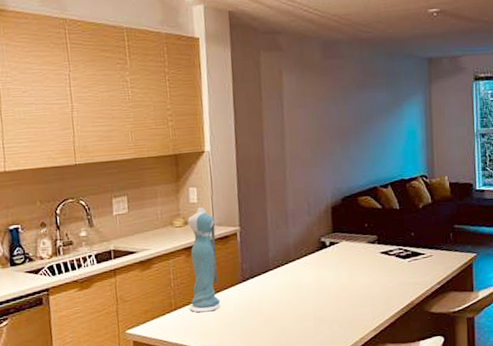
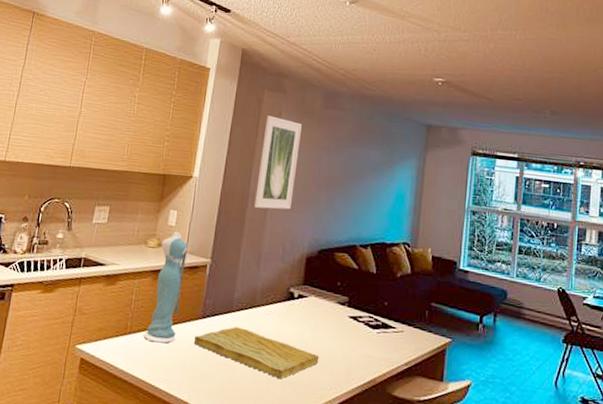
cutting board: none [239,282,359,320] -> present [194,326,319,379]
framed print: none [267,76,308,170] -> present [254,115,302,210]

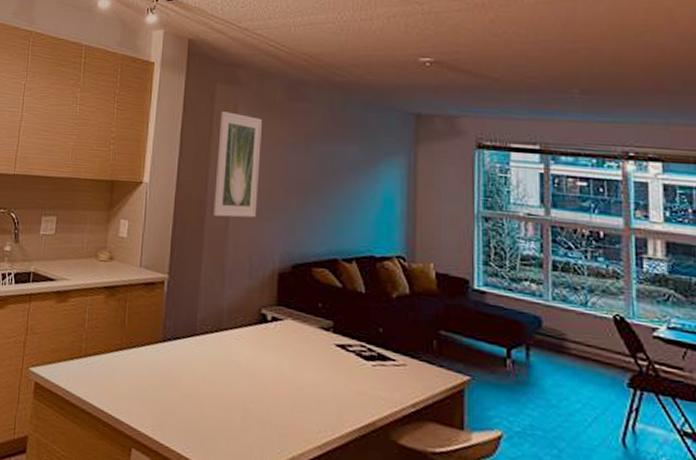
dress: present [143,231,188,344] -> none [100,243,142,369]
cutting board: present [194,326,319,379] -> none [156,352,303,417]

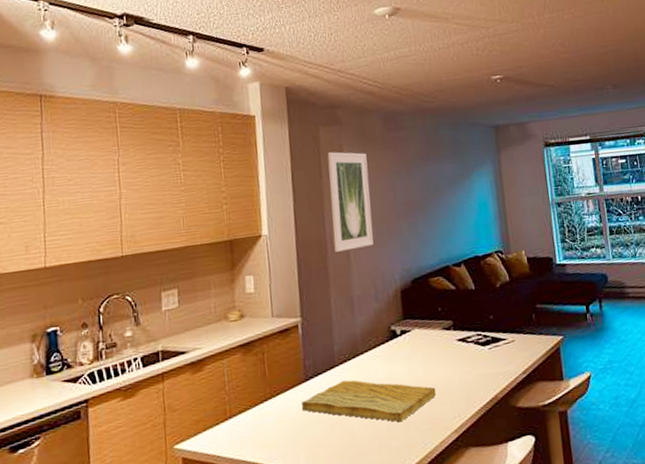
cutting board: none [156,352,303,417] -> present [302,380,437,422]

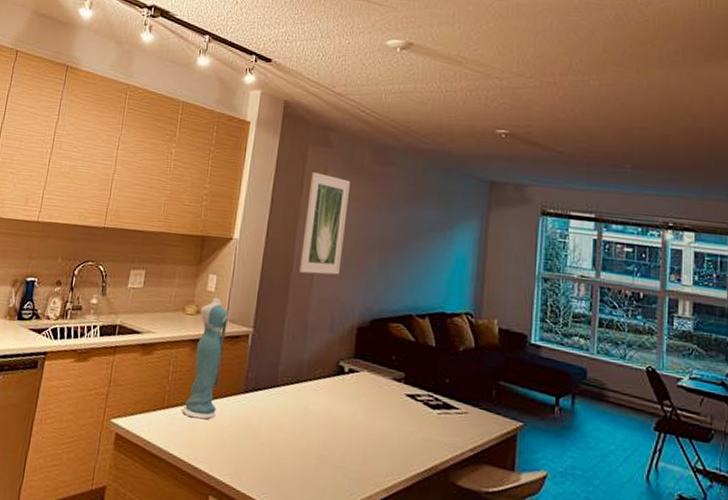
dress: none [243,297,282,421] -> present [182,297,229,420]
cutting board: present [302,380,437,422] -> none [236,402,374,463]

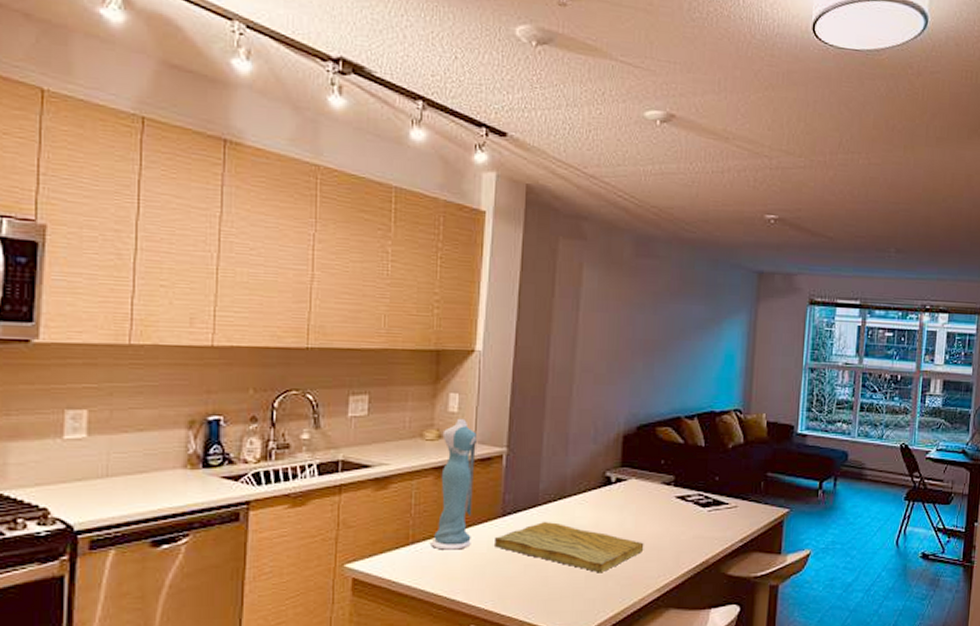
cutting board: none [236,402,374,463] -> present [495,521,644,573]
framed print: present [299,172,350,275] -> none [556,269,609,383]

